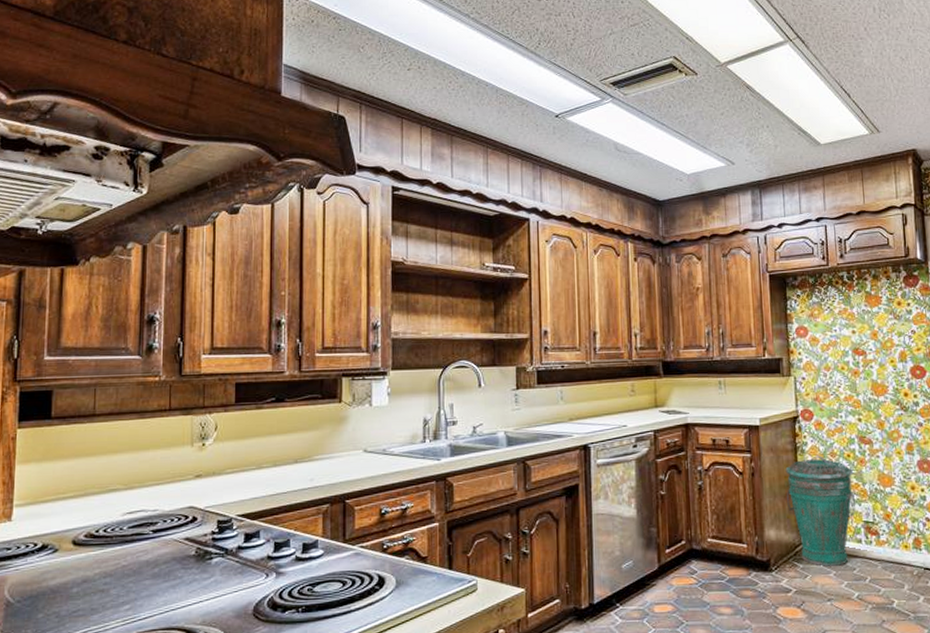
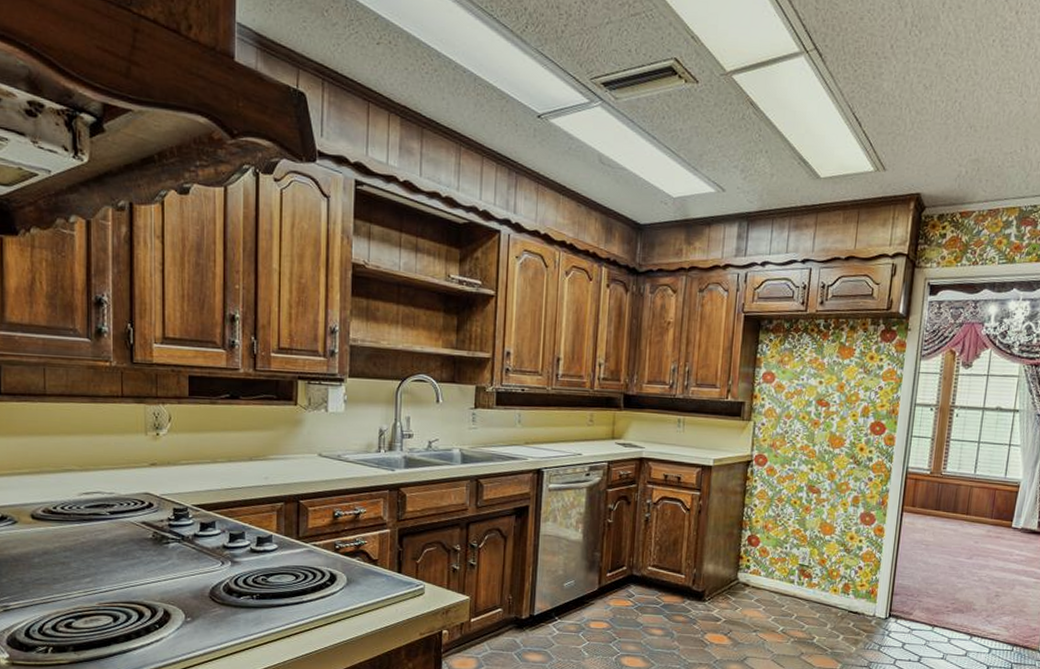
trash can: present [785,455,856,567] -> none [729,499,797,602]

